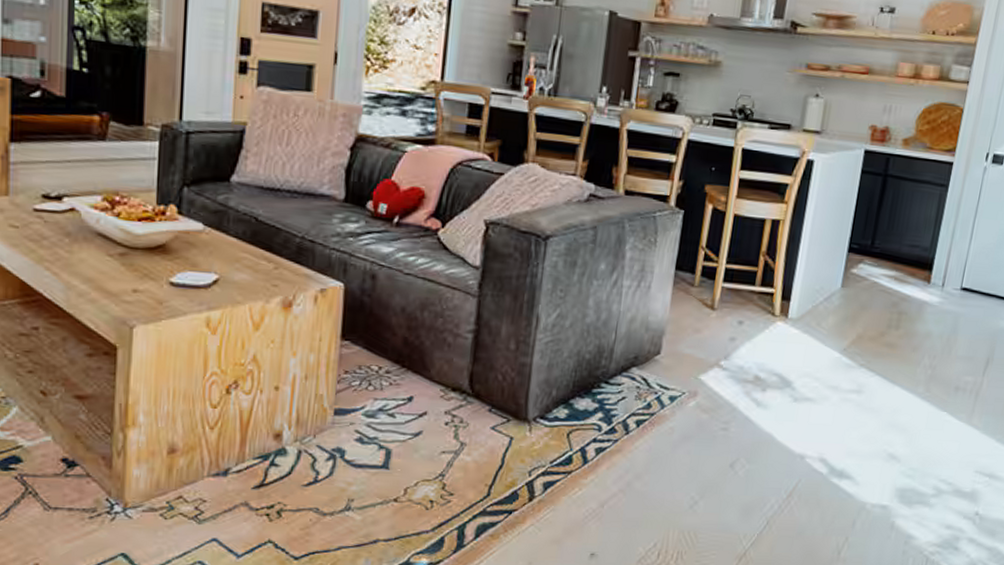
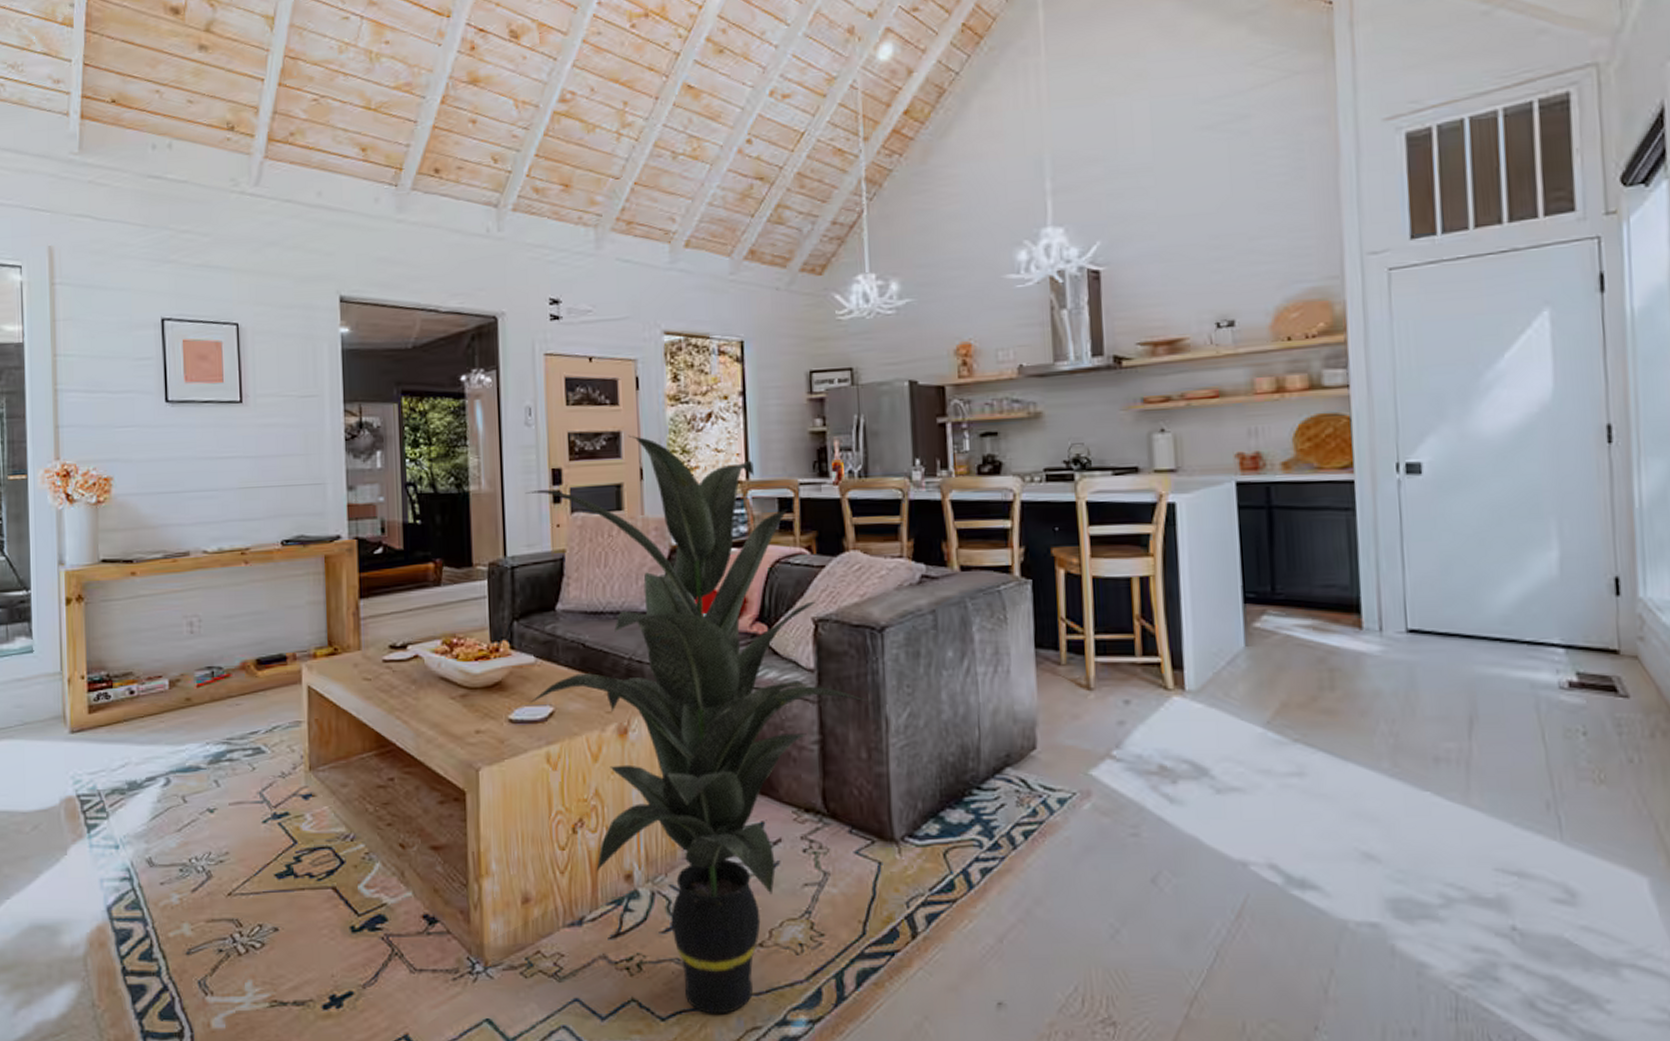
indoor plant: none [194,16,525,556] -> present [525,435,870,1014]

